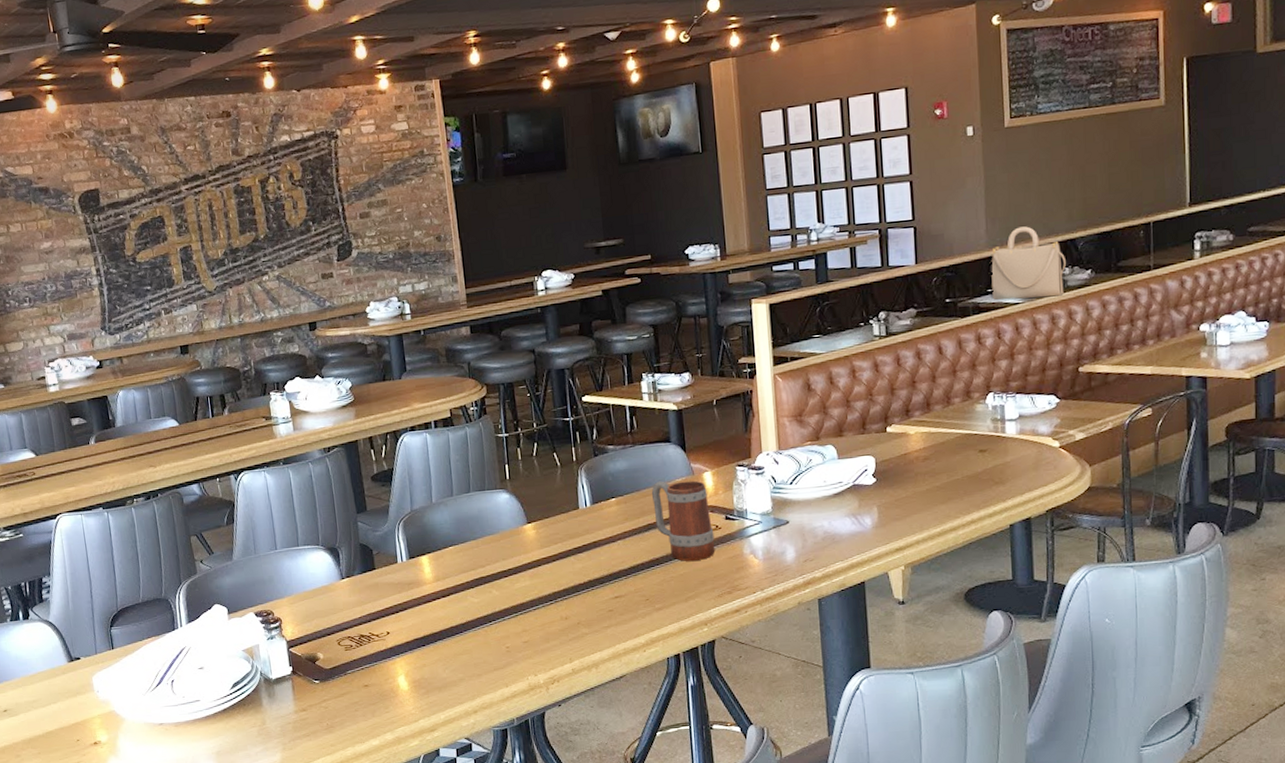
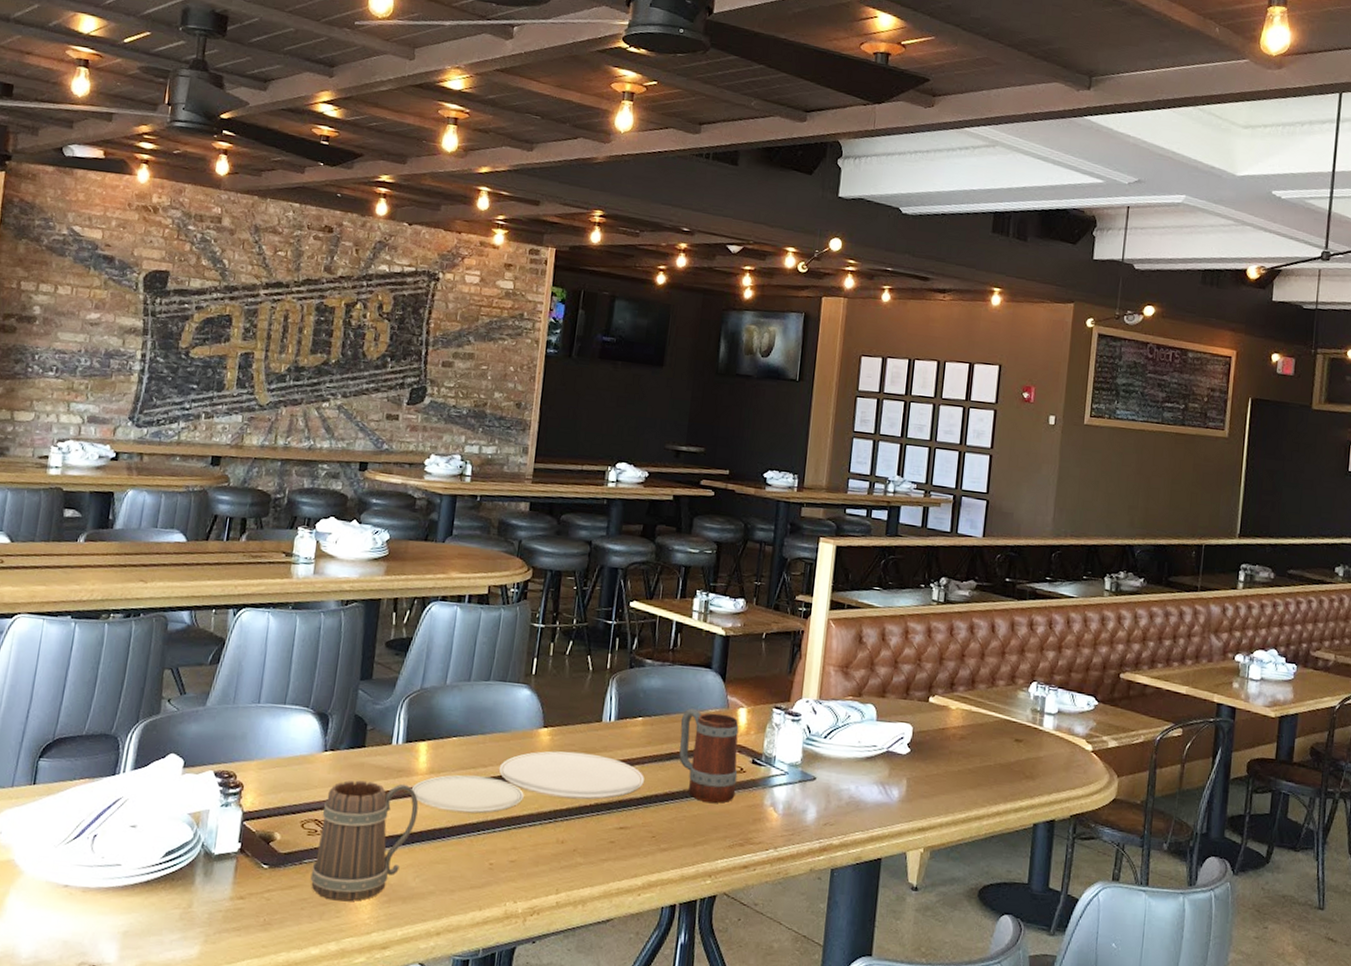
beer mug: none [353,594,435,700] -> present [310,780,419,902]
plate: none [423,575,523,611] -> present [411,774,524,814]
plate: none [495,538,629,582] -> present [498,751,645,800]
handbag: present [989,226,1067,301] -> none [1050,522,1123,598]

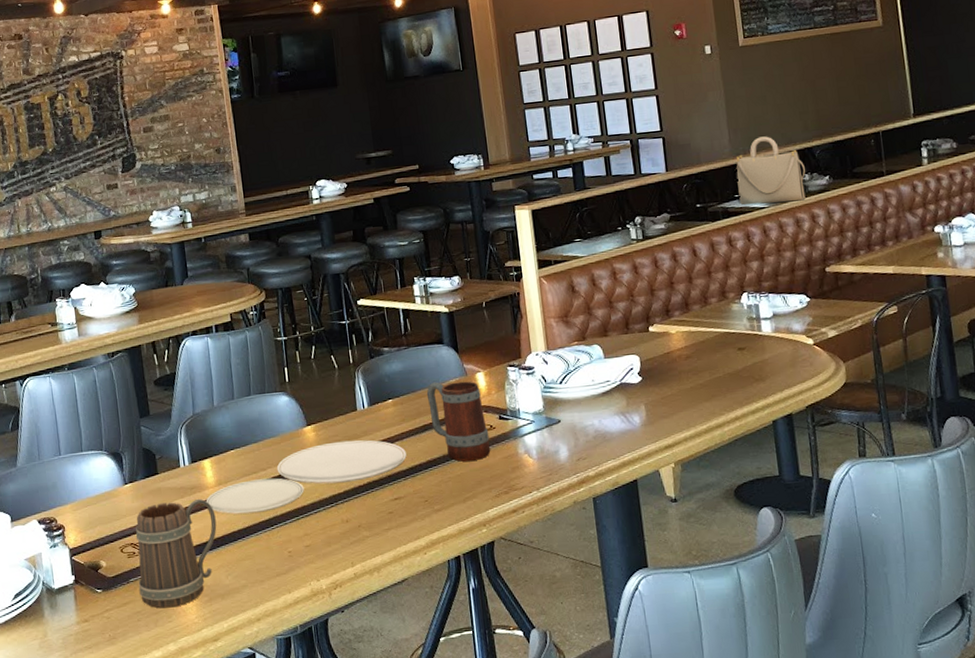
handbag: none [1050,522,1123,598] -> present [734,136,806,205]

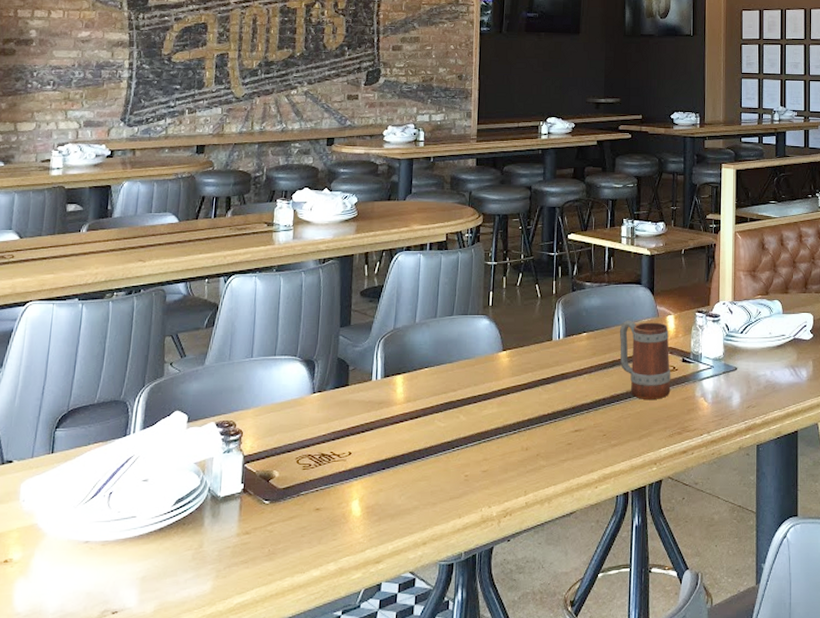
beer mug: present [136,498,217,609] -> none [308,414,399,525]
plate: present [205,478,304,515] -> none [391,400,490,434]
plate: present [276,440,407,485] -> none [466,369,592,410]

